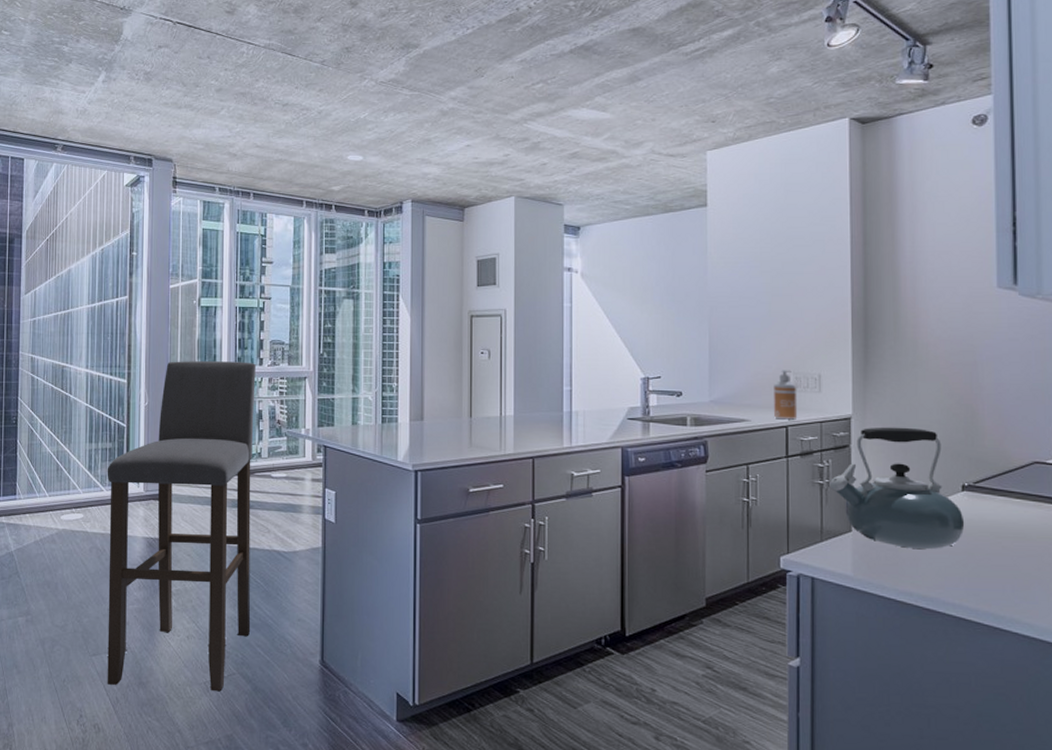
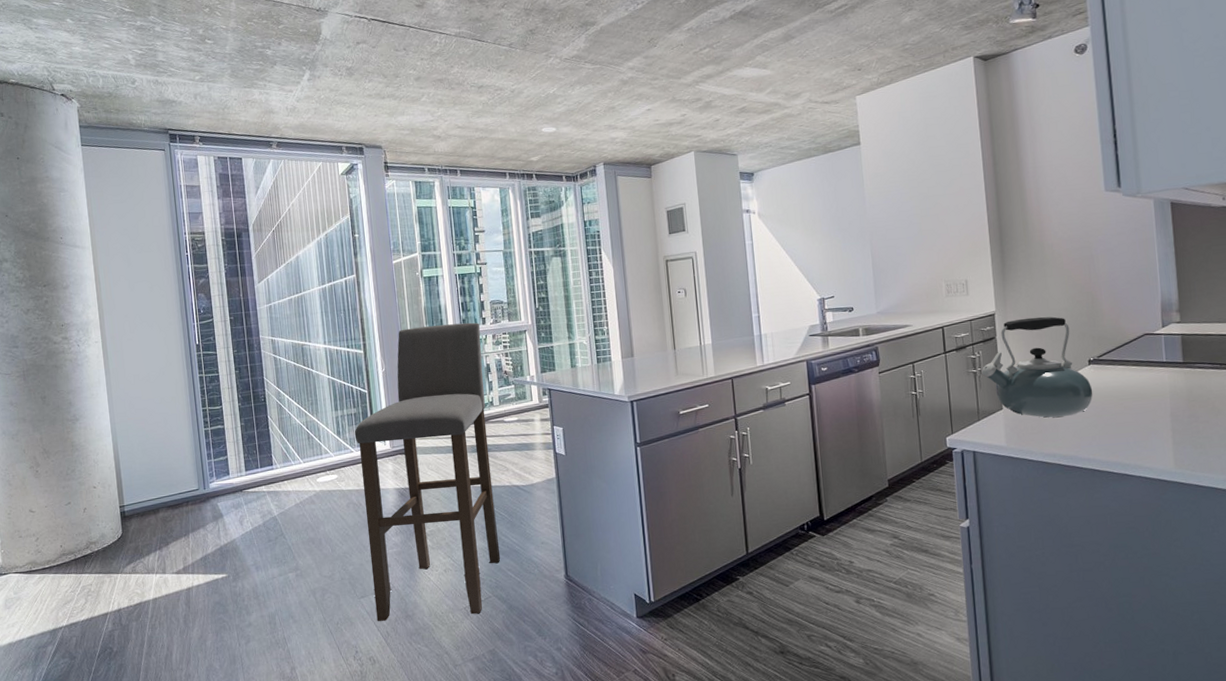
soap dispenser: present [773,370,798,420] -> none [928,279,951,322]

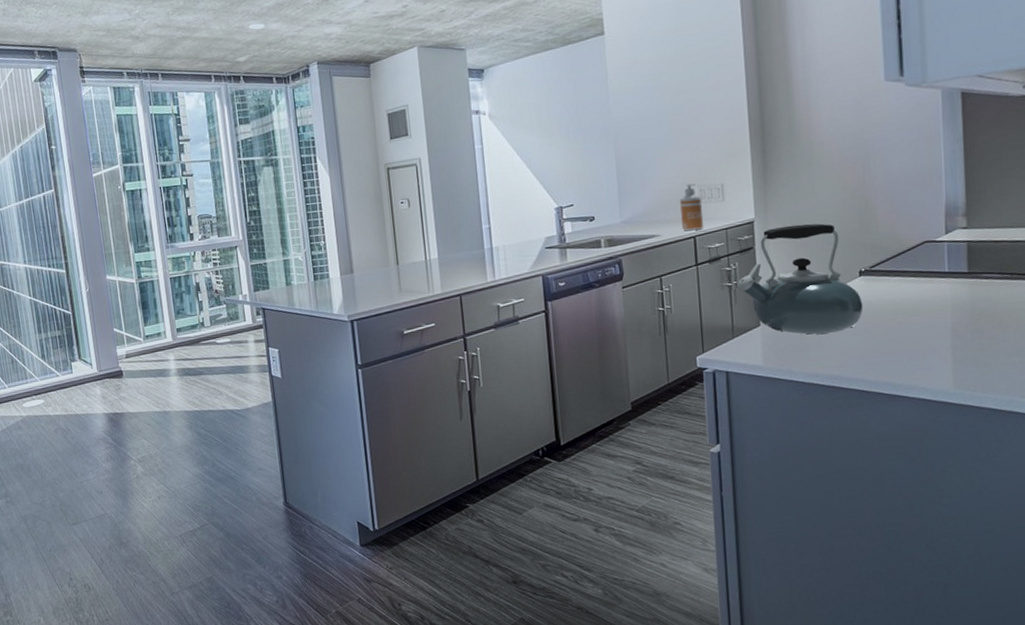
bar stool: present [354,322,501,621] -> none [59,238,217,548]
soap dispenser: none [928,279,951,322] -> present [679,183,704,231]

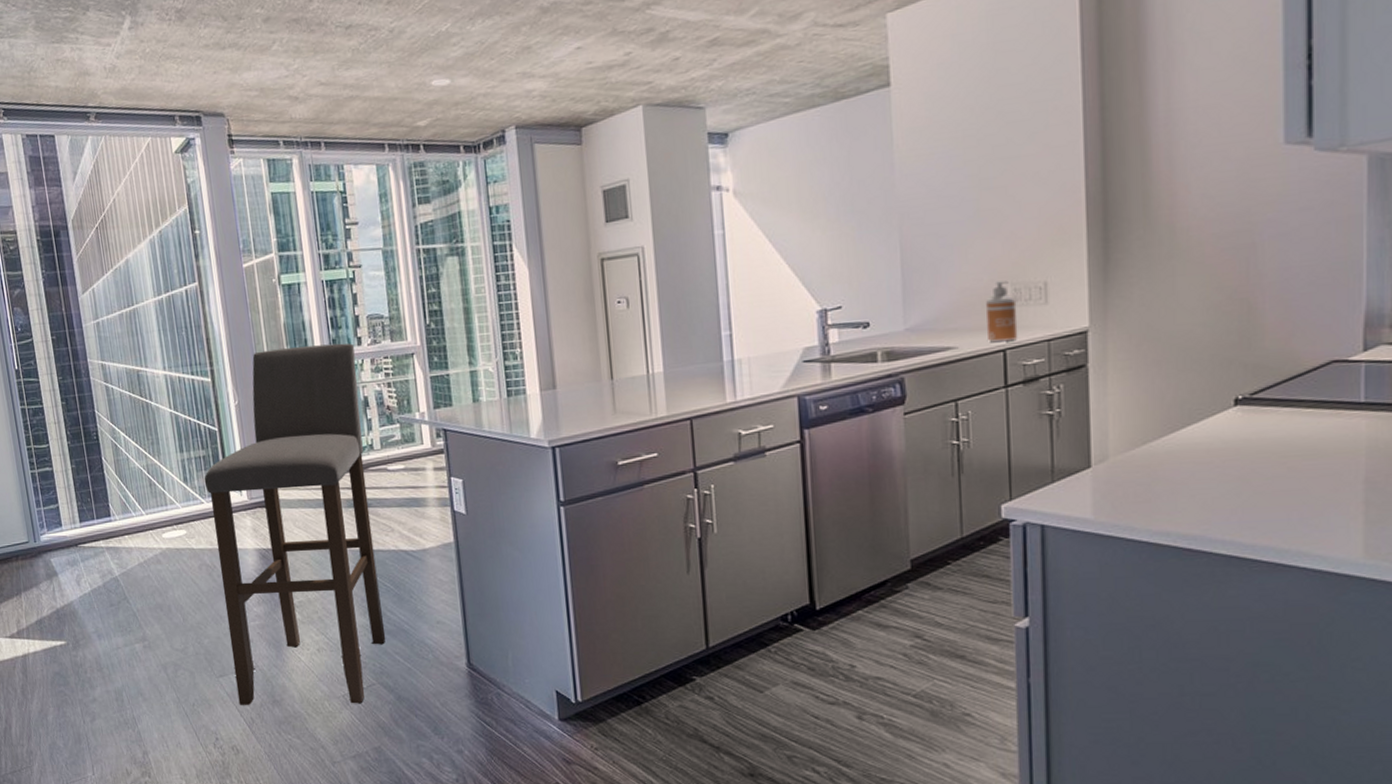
bar stool: none [59,238,217,548] -> present [204,343,386,705]
kettle: present [737,223,863,335] -> none [1061,335,1238,481]

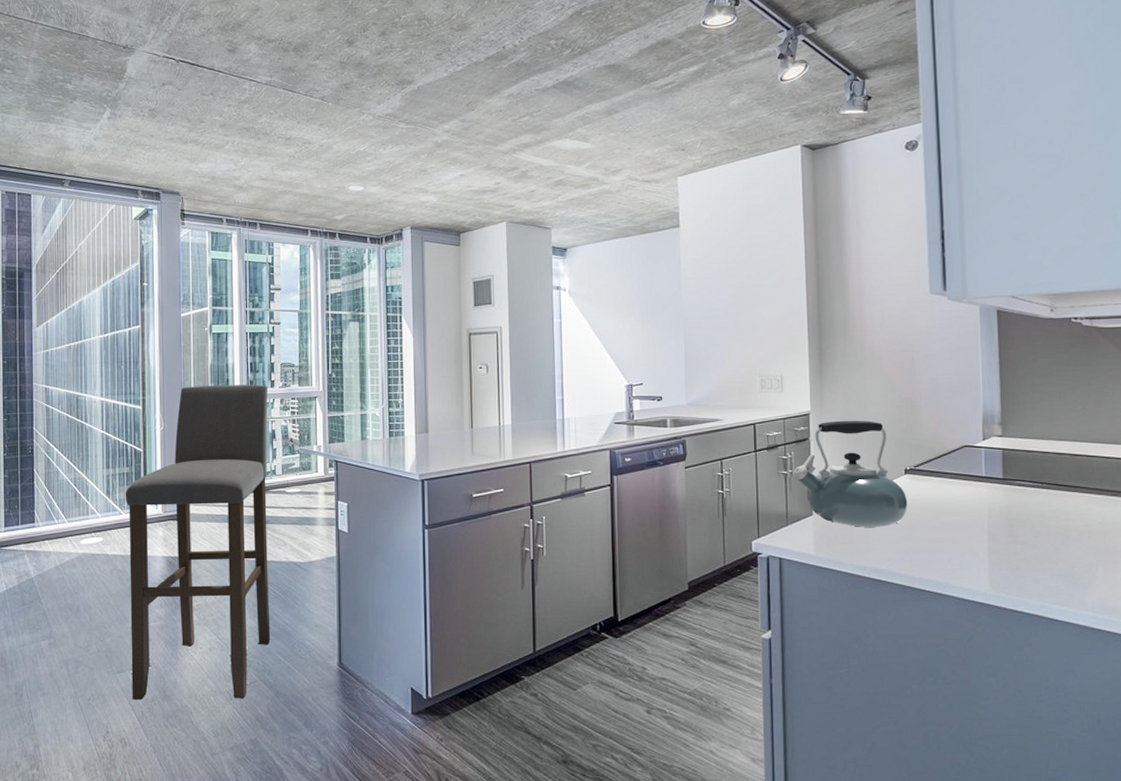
soap dispenser: present [985,280,1018,343] -> none [741,373,764,418]
kettle: none [1061,335,1238,481] -> present [792,420,908,528]

